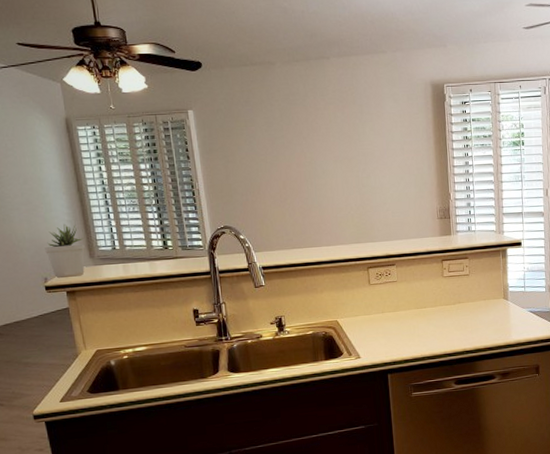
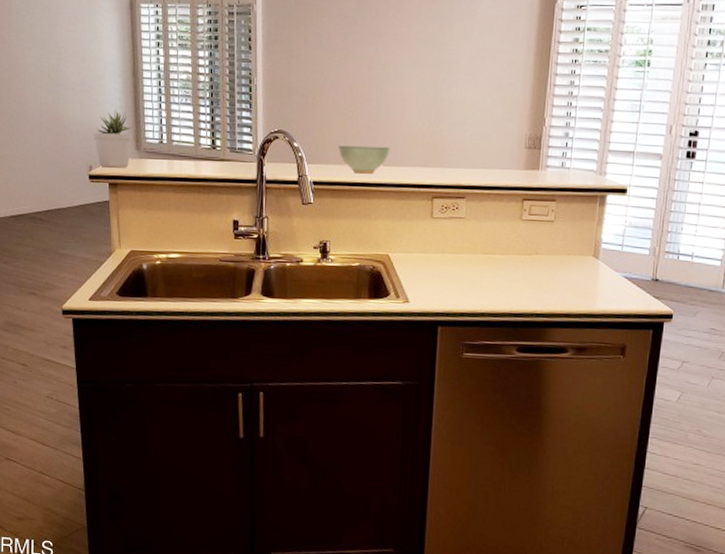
bowl: none [280,230,326,256] -> present [338,145,390,175]

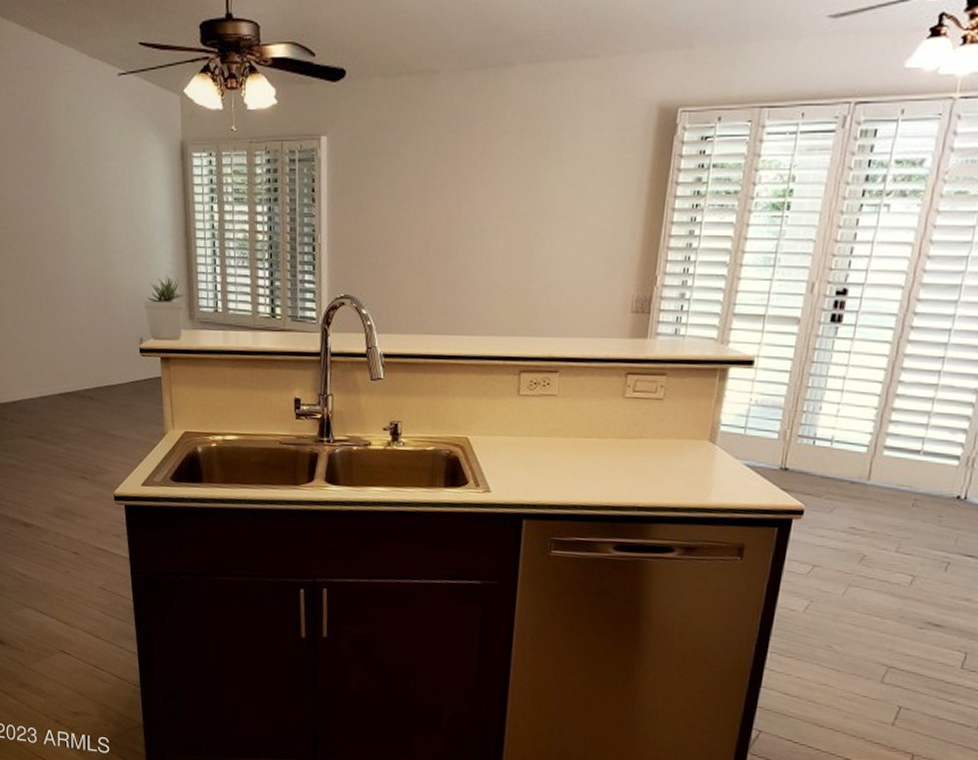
bowl: present [338,145,390,175] -> none [411,311,472,346]

